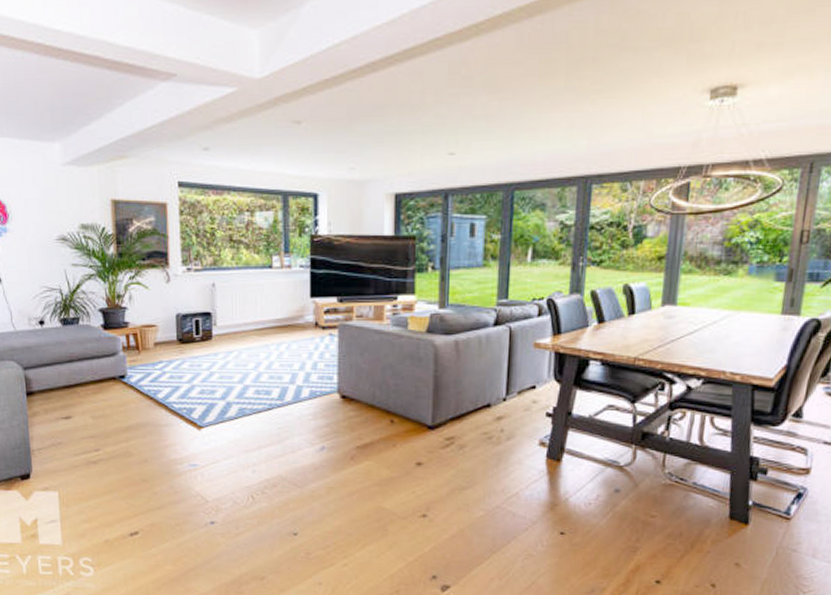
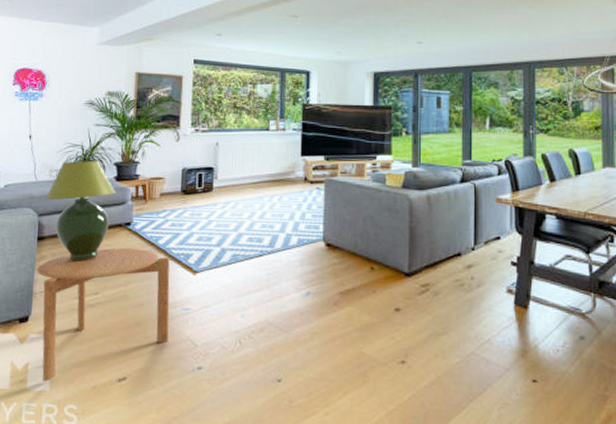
table lamp: none [28,306,105,417] -> present [45,160,116,261]
side table: none [30,402,177,537] -> present [36,247,170,382]

